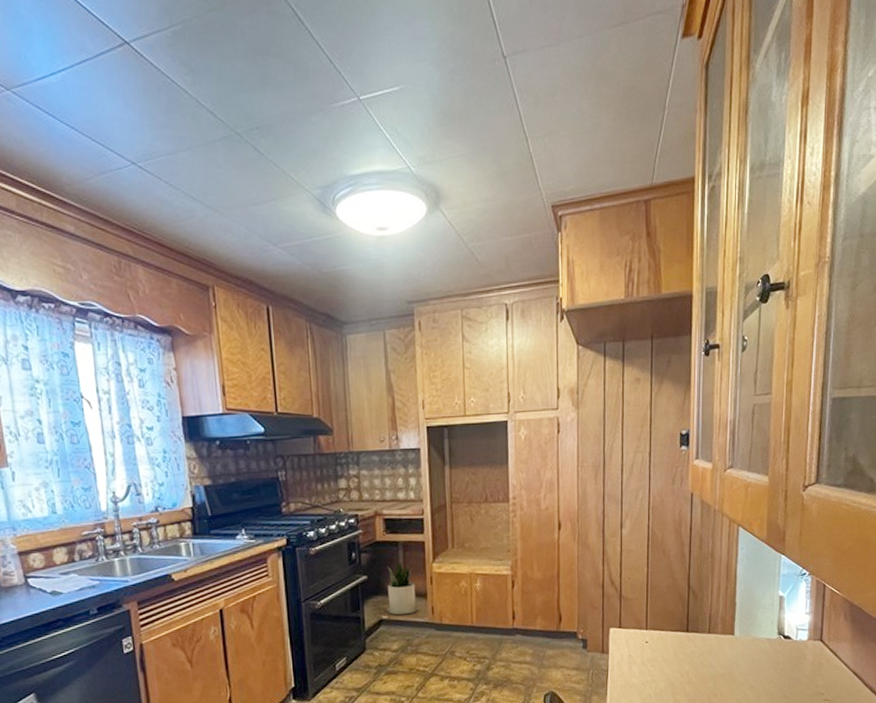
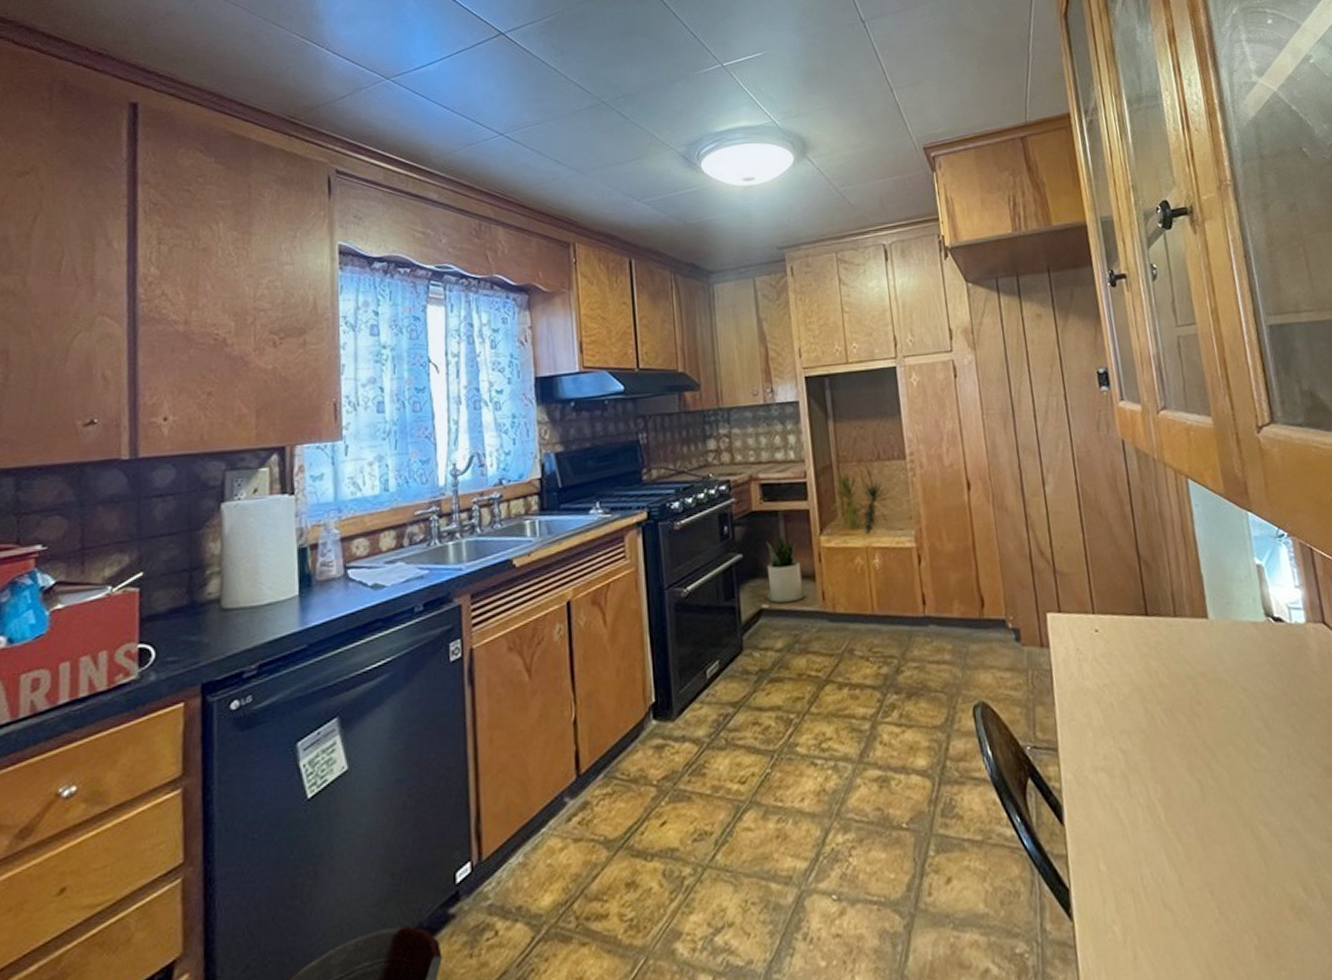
plant: none [442,500,495,564] -> present [829,459,893,535]

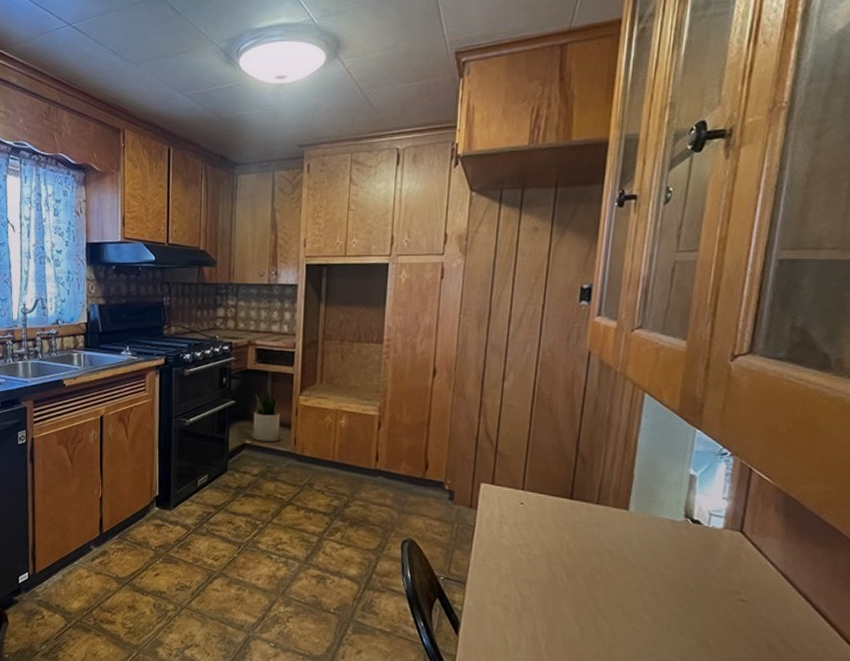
plant: present [829,459,893,535] -> none [310,337,365,401]

